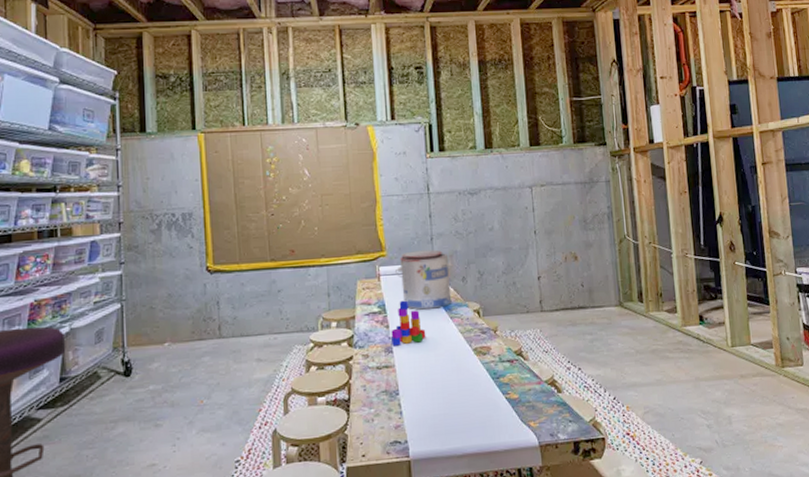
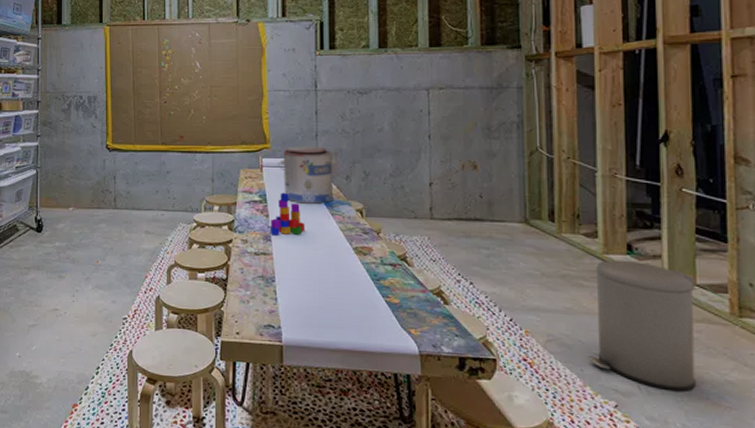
pedal bin: none [677,329,757,441] -> present [588,259,696,392]

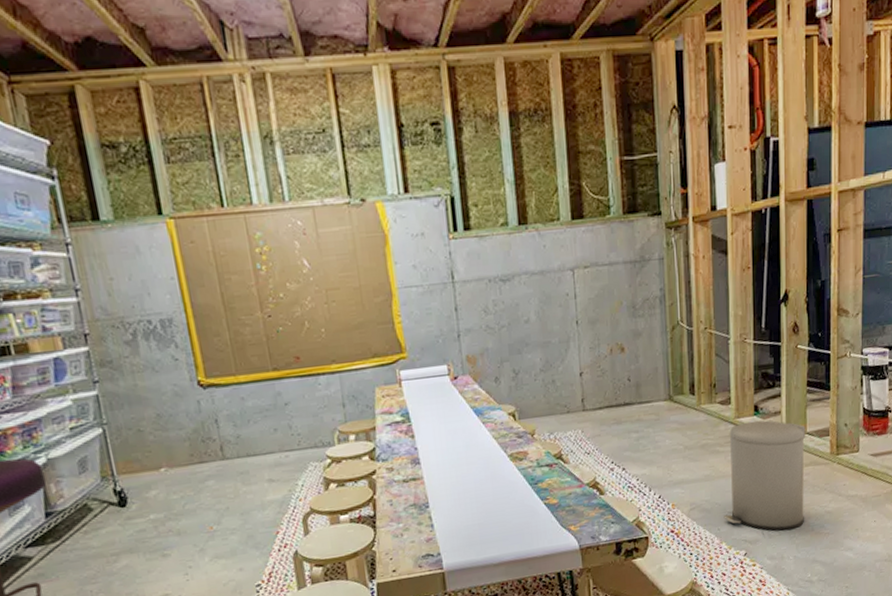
toy blocks: present [269,192,305,235] -> none [416,406,457,457]
paint can: present [277,146,337,204] -> none [417,348,485,417]

